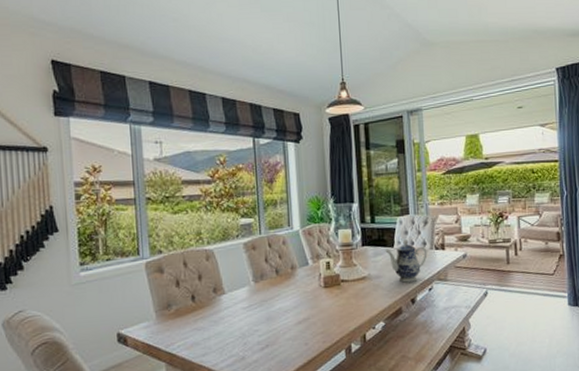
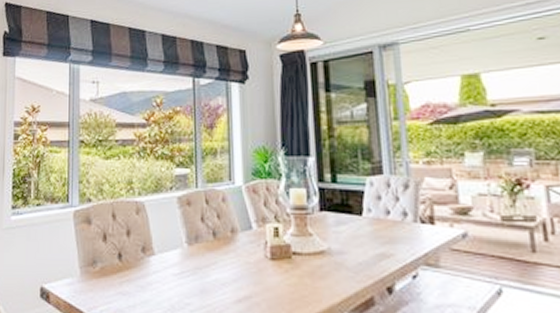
teapot: present [385,239,428,283] -> none [350,207,410,264]

